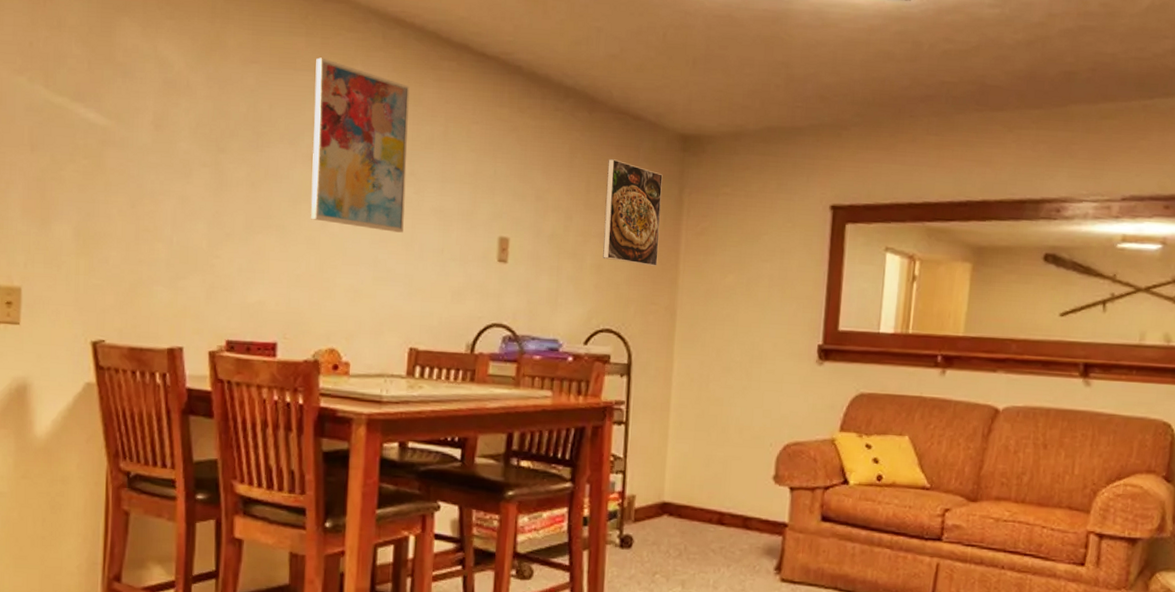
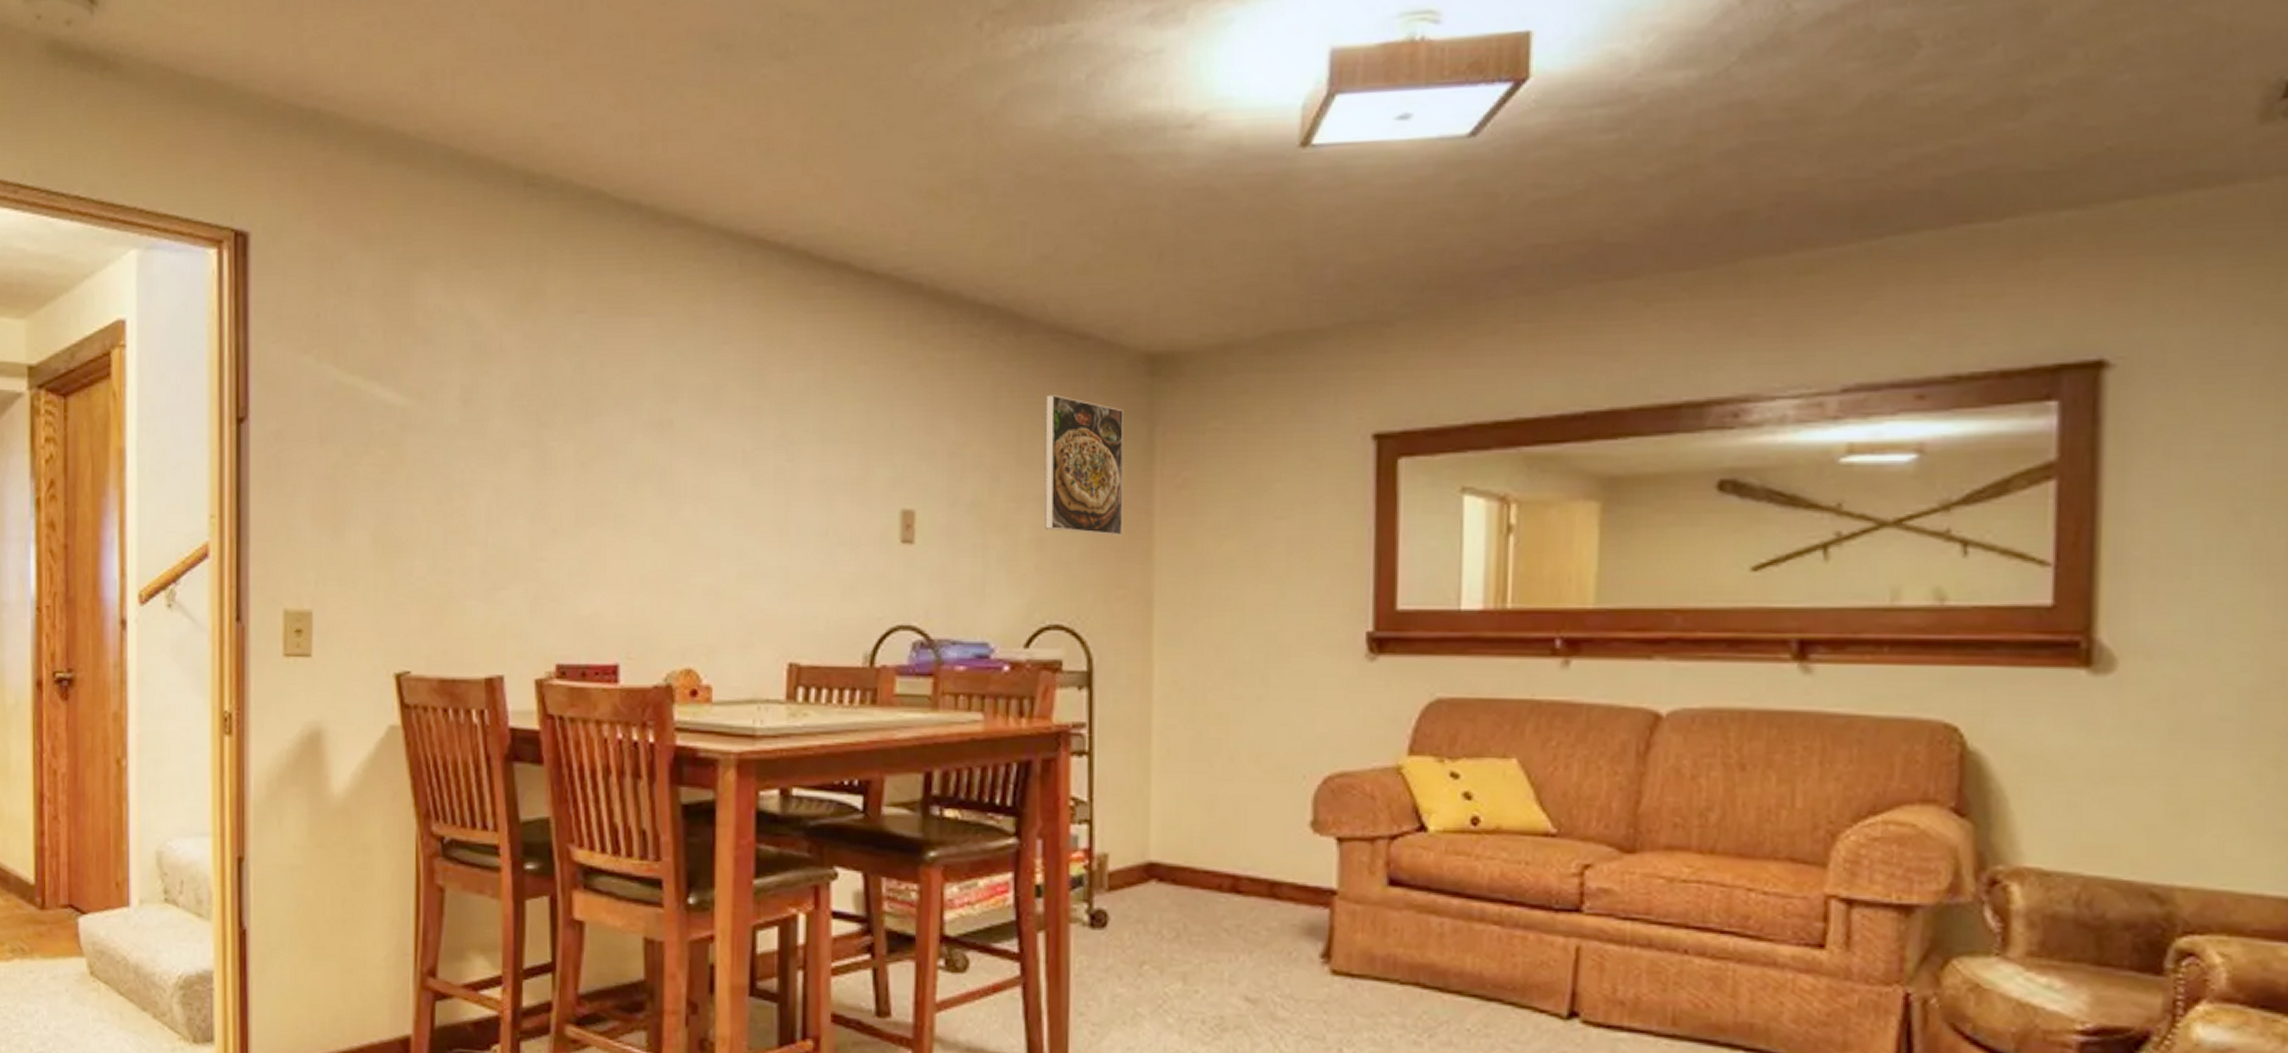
wall art: present [311,57,410,233] -> none [655,297,776,513]

